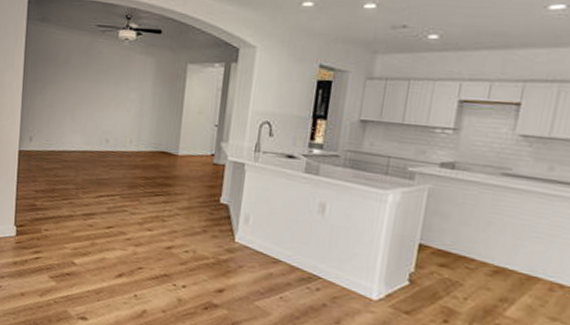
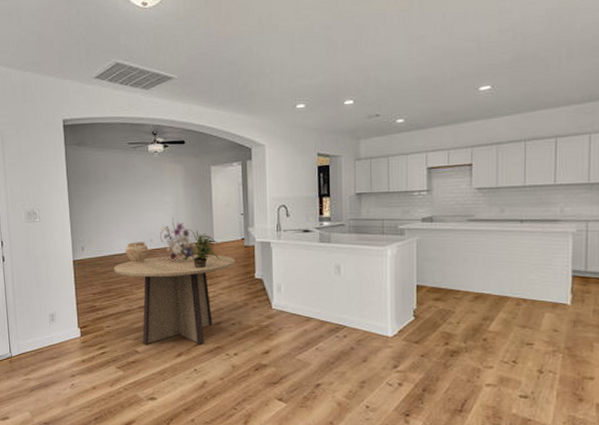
dining table: none [61,159,201,268] -> present [114,254,236,345]
ceramic pot: none [76,139,103,166] -> present [125,242,149,264]
bouquet: none [117,118,159,170] -> present [160,217,196,262]
potted plant: none [148,134,184,182] -> present [187,229,219,268]

